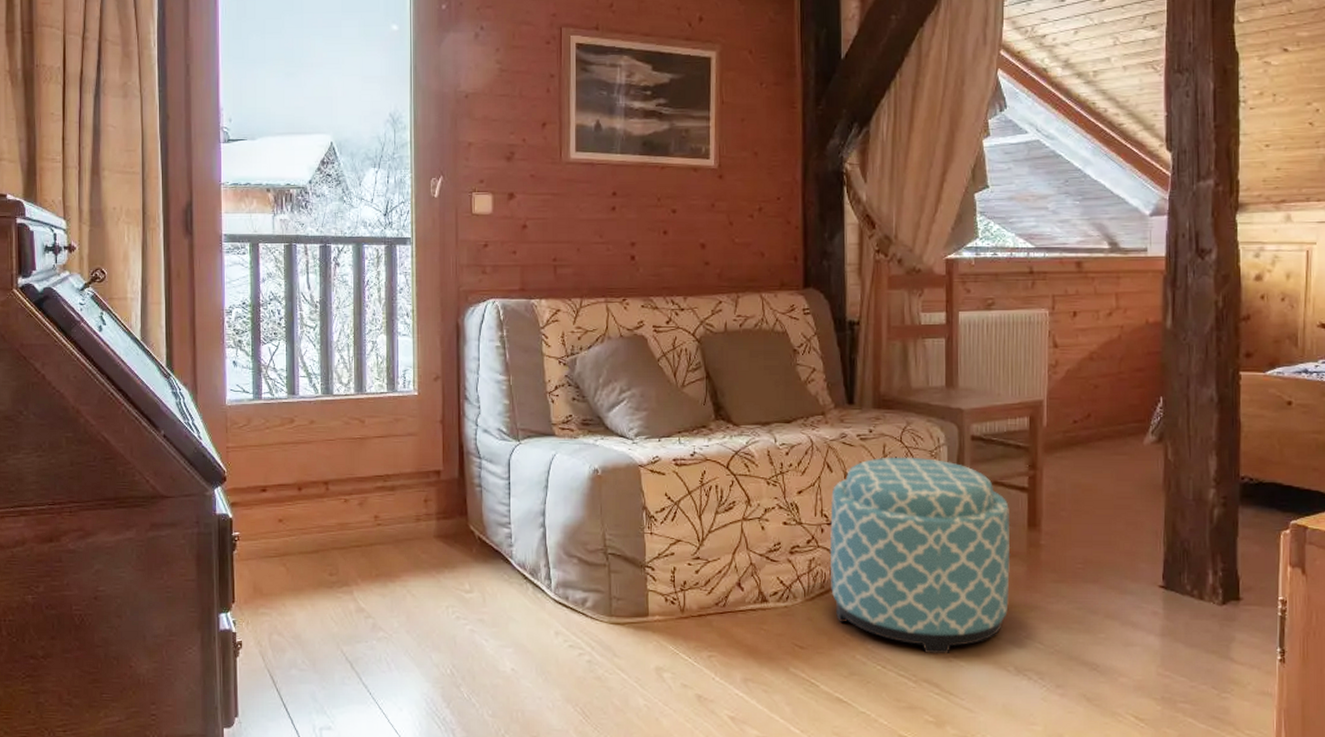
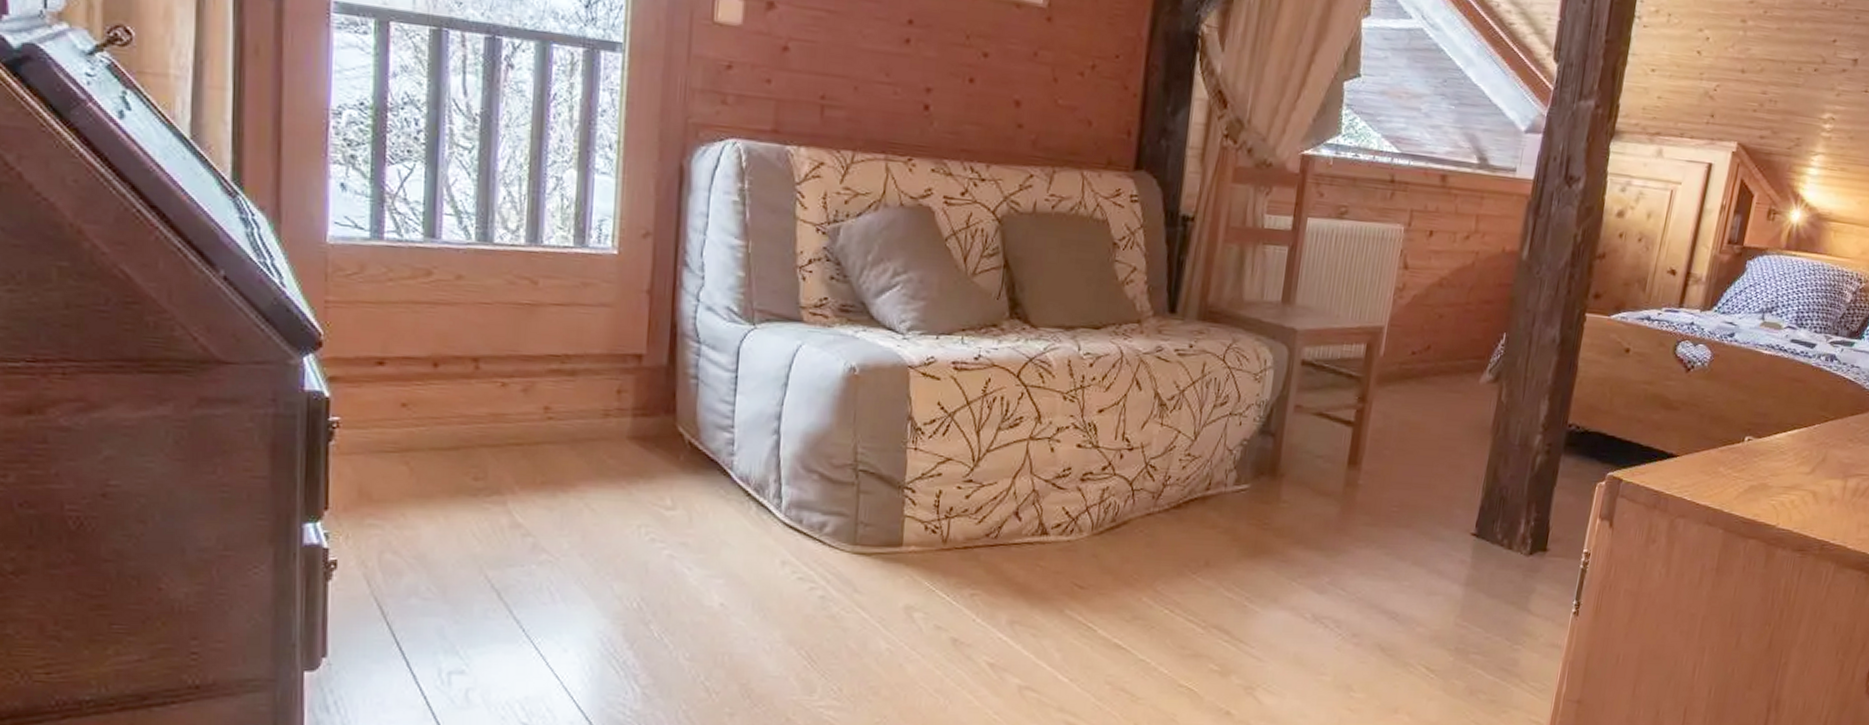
ottoman: present [829,457,1011,654] -> none [1123,377,1331,599]

